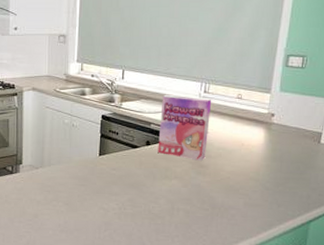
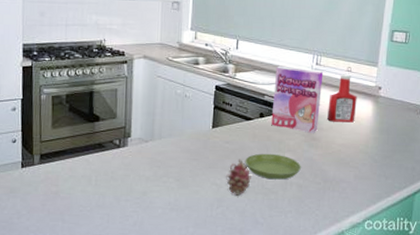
fruit: none [112,185,138,220] -> present [225,159,251,196]
saucer: none [131,180,188,206] -> present [245,153,301,180]
ketchup bottle: none [216,101,248,150] -> present [327,74,357,123]

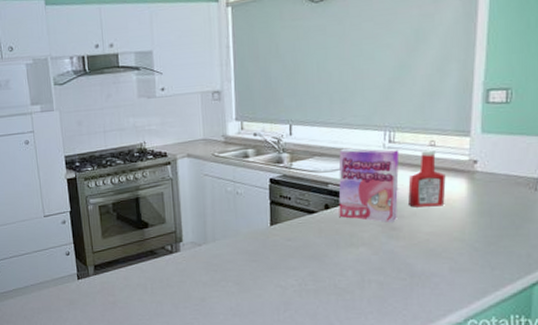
fruit: present [225,159,251,196] -> none [290,257,321,297]
saucer: present [245,153,301,180] -> none [311,249,380,278]

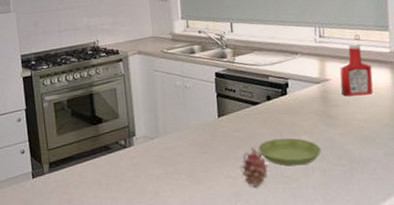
fruit: none [290,257,321,297] -> present [239,147,268,187]
saucer: none [311,249,380,278] -> present [258,138,321,166]
cereal box: present [338,148,399,223] -> none [276,43,333,112]

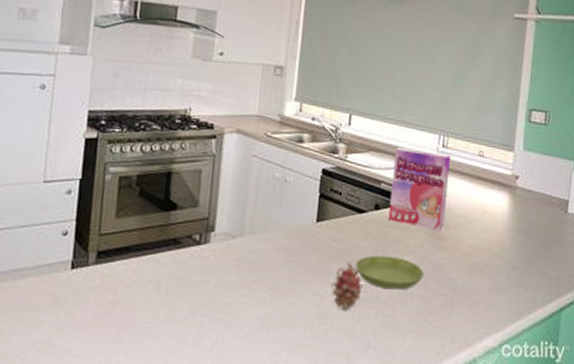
cereal box: none [276,43,333,112] -> present [388,146,451,231]
ketchup bottle: present [340,43,374,97] -> none [456,159,491,219]

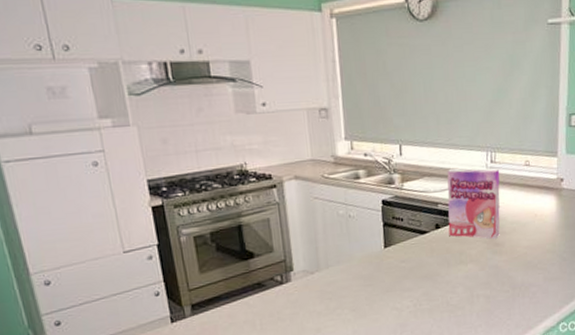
fruit: present [330,261,363,310] -> none [405,277,434,318]
saucer: present [355,255,424,290] -> none [425,266,486,295]

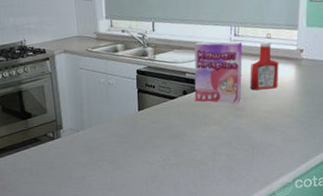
ketchup bottle: none [508,169,539,224] -> present [250,41,279,91]

